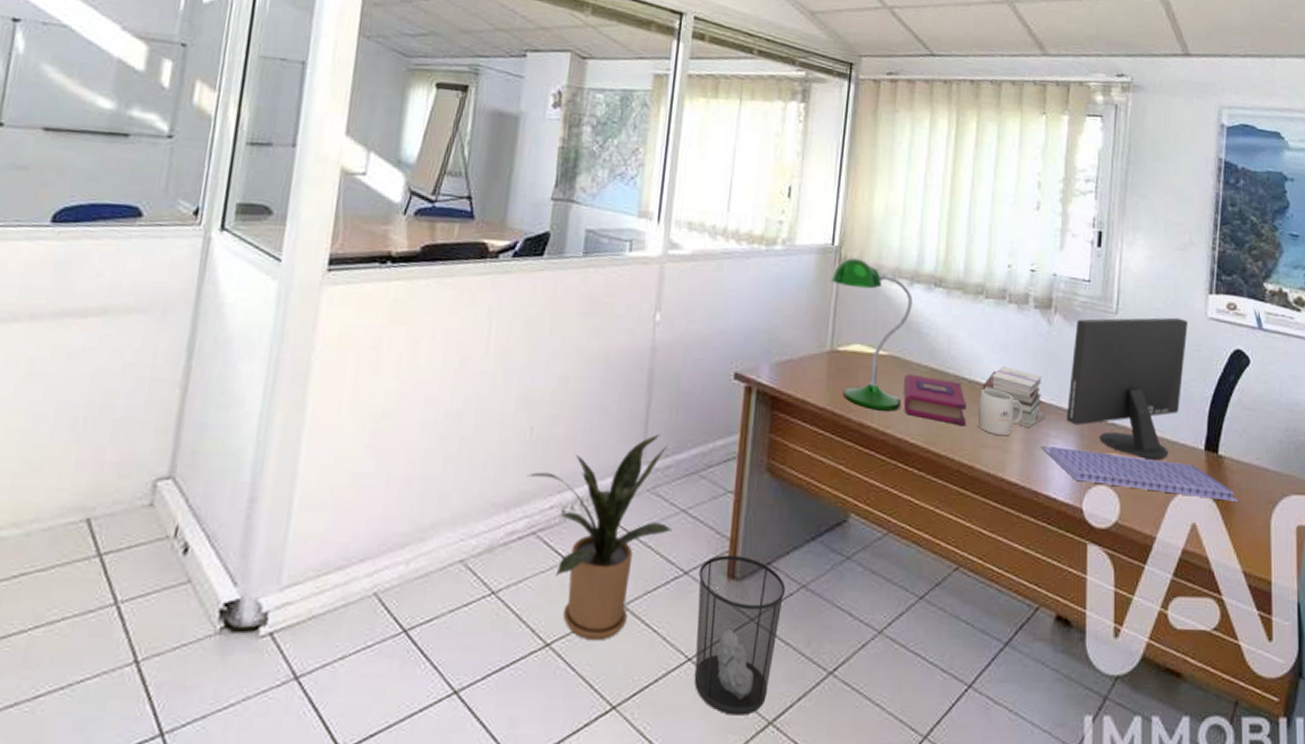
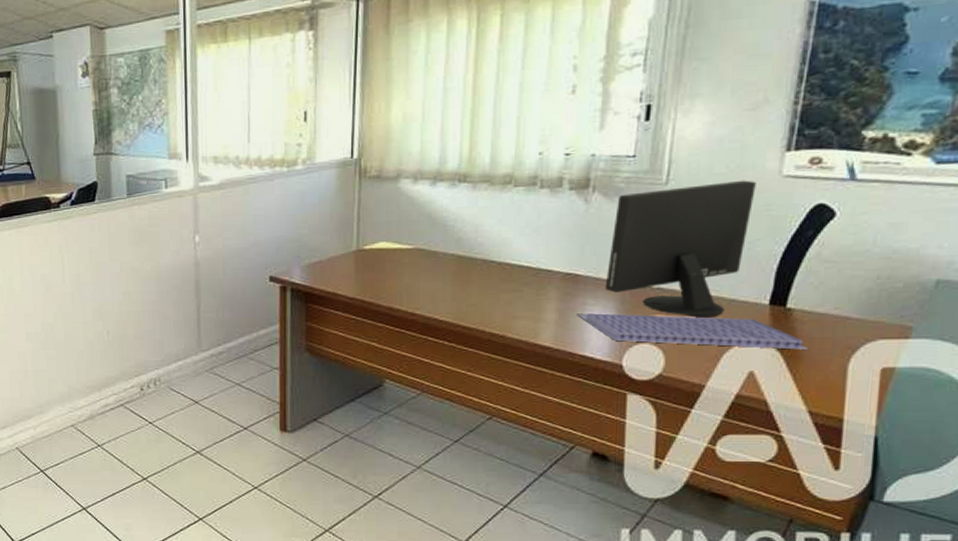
house plant: present [528,435,673,641] -> none [111,329,231,476]
waste bin: present [694,555,786,716] -> none [256,415,331,525]
desk lamp: present [830,257,913,411] -> none [352,166,436,296]
book: present [903,374,967,426] -> none [430,262,496,303]
mug: present [978,388,1023,437] -> none [509,267,557,308]
books: present [982,366,1047,429] -> none [512,247,583,299]

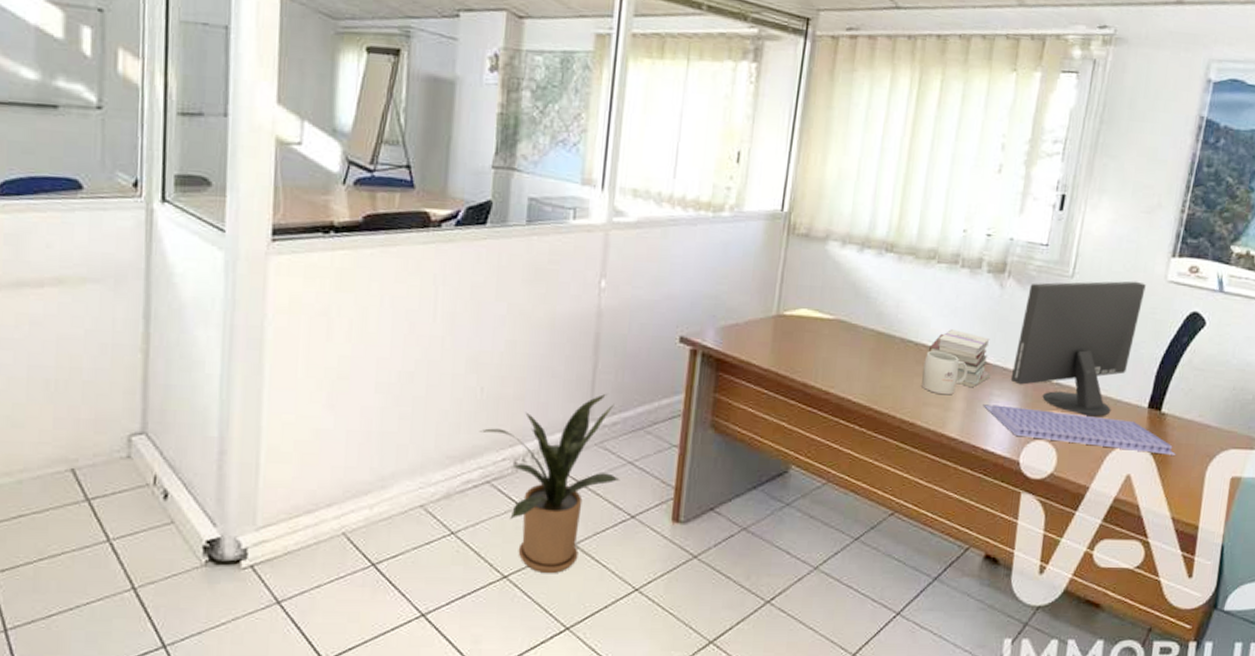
house plant: none [111,329,231,476] -> present [481,394,620,574]
mug: none [509,267,557,308] -> present [921,350,968,396]
books: none [512,247,583,299] -> present [928,329,992,388]

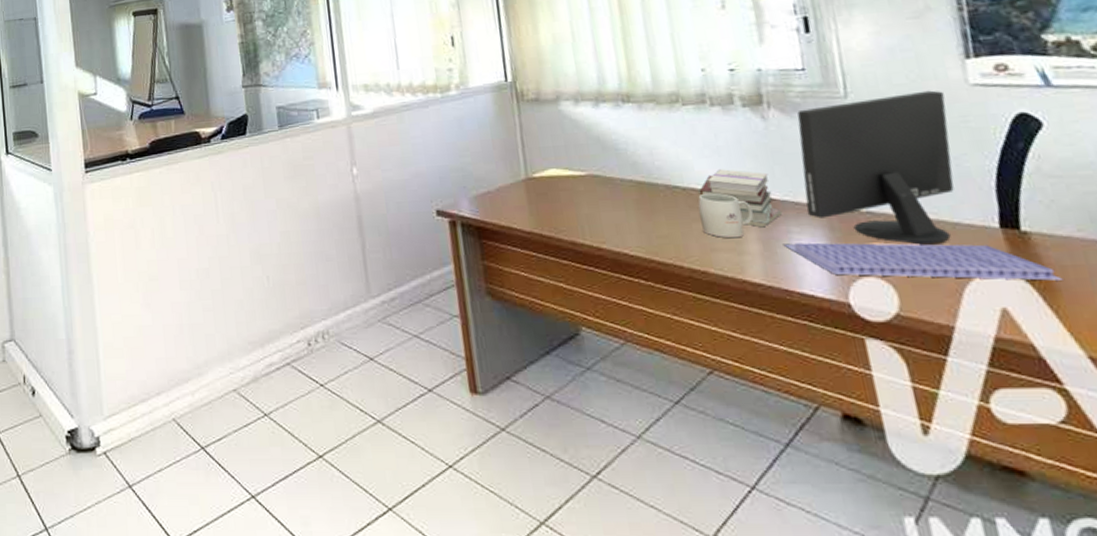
house plant: present [481,394,620,574] -> none [273,272,410,452]

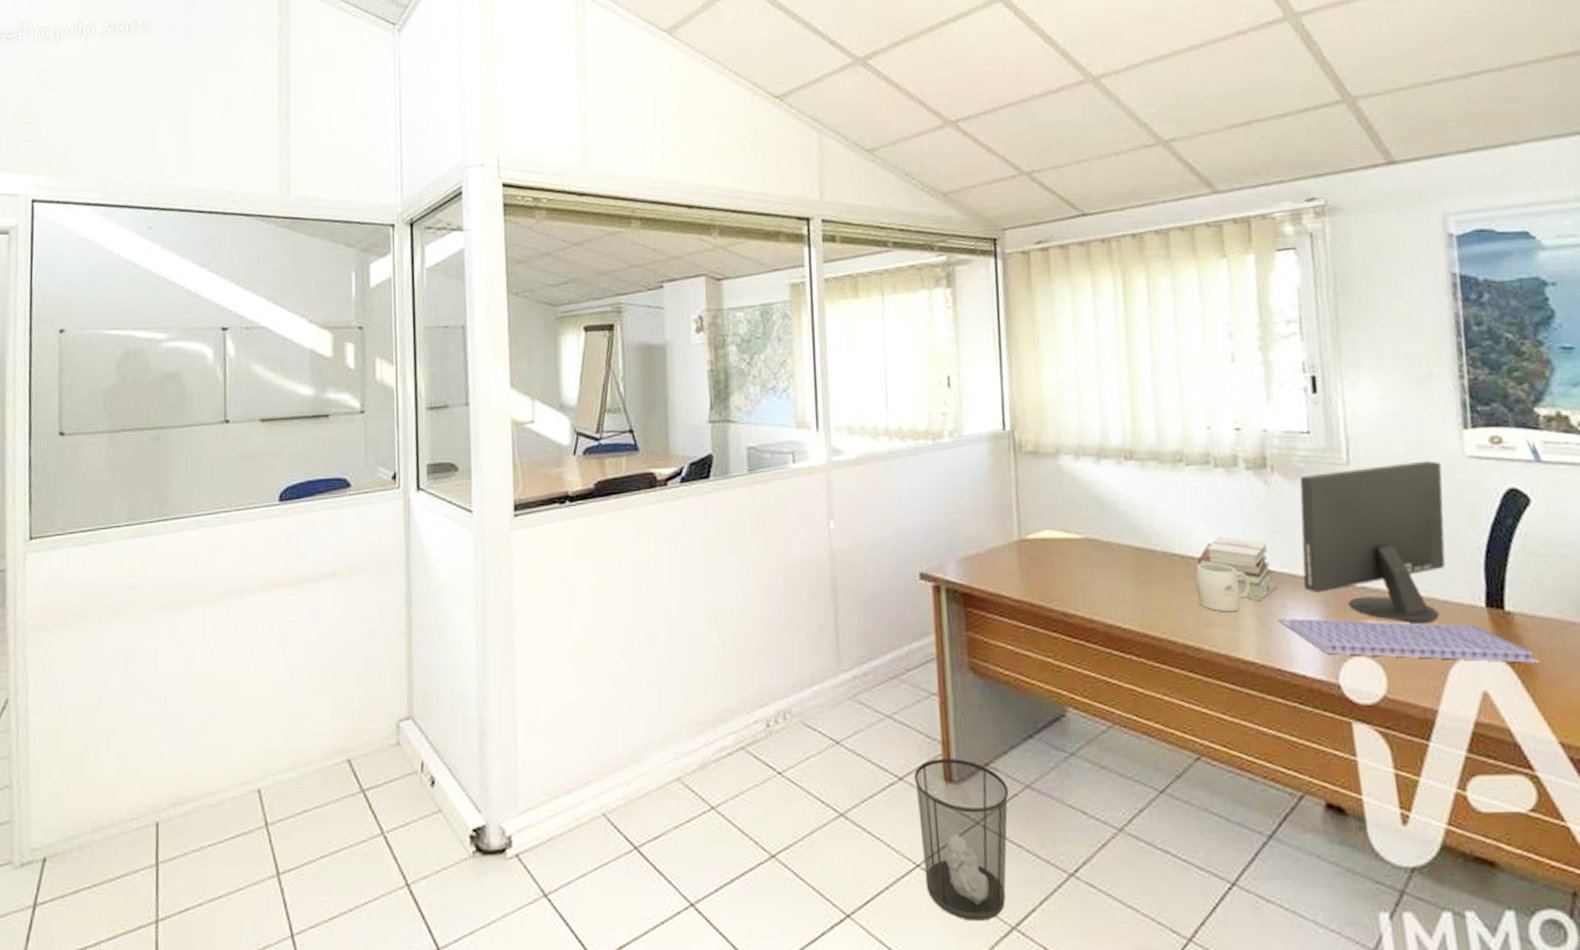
waste bin: none [442,373,534,516] -> present [914,758,1009,921]

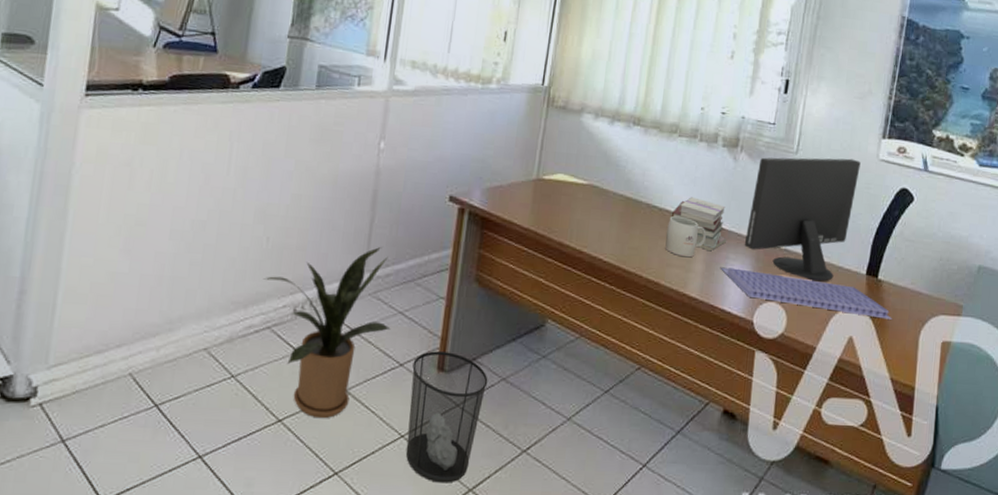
house plant: none [729,642,881,851] -> present [264,247,391,419]

